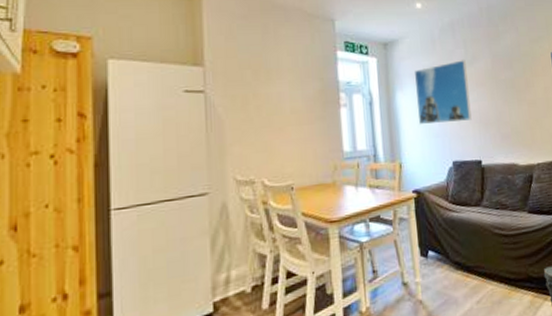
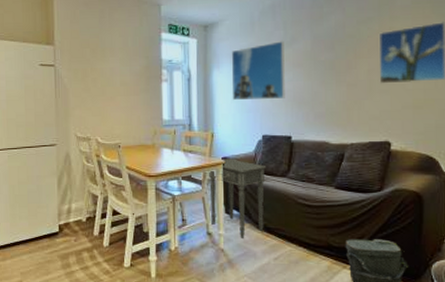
side table: none [400,191,463,284] -> present [209,159,267,238]

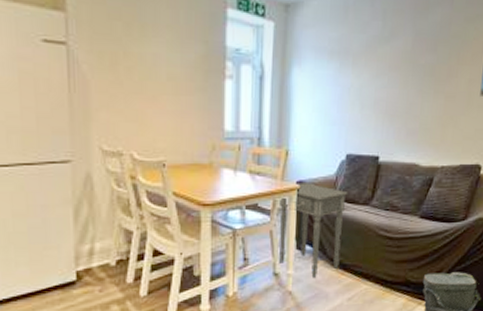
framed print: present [231,41,285,100] -> none [314,35,382,109]

